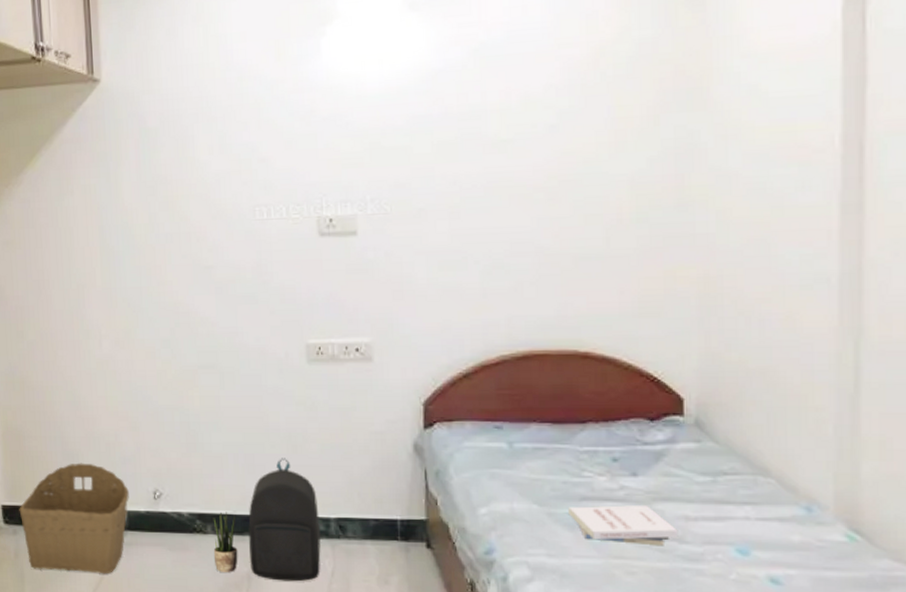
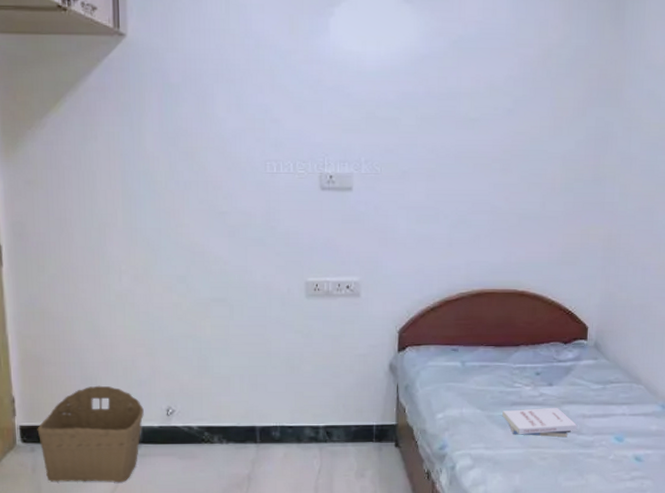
potted plant: present [213,511,238,572] -> none [219,424,240,475]
backpack: present [248,458,321,582] -> none [250,377,311,480]

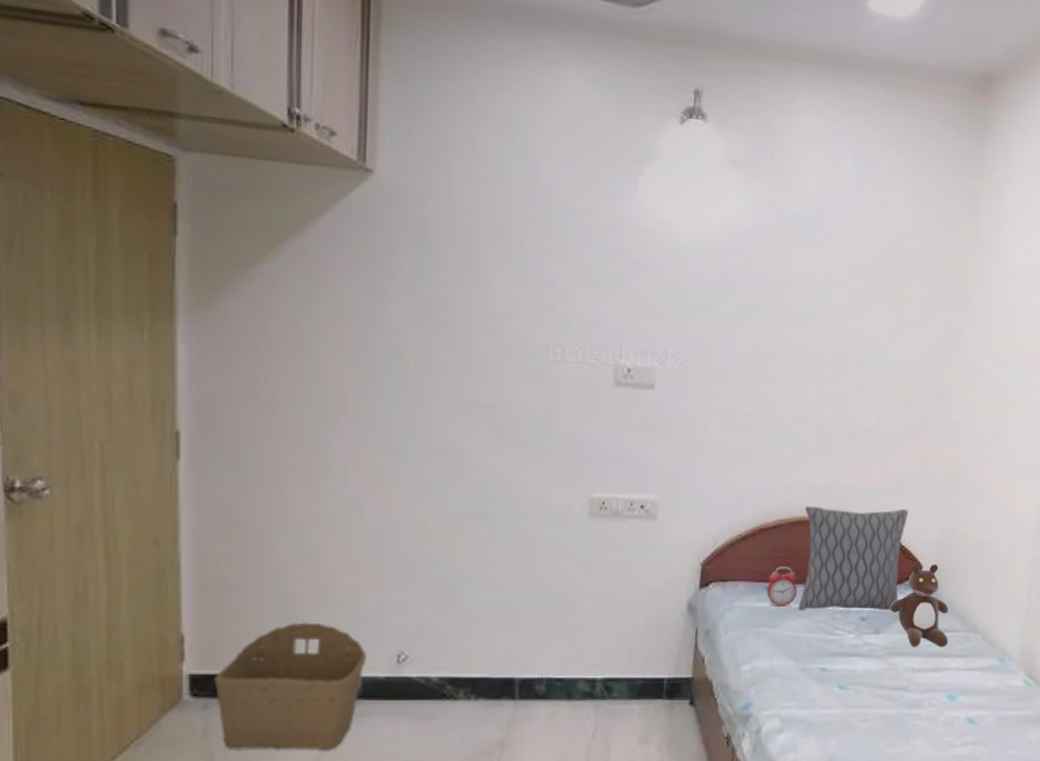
alarm clock: none [454,332,480,365] -> present [766,567,798,607]
pillow: none [482,279,573,367] -> present [798,505,908,611]
books: present [502,407,578,437] -> none [819,659,906,694]
stuffed animal: none [561,326,615,397] -> present [890,564,950,648]

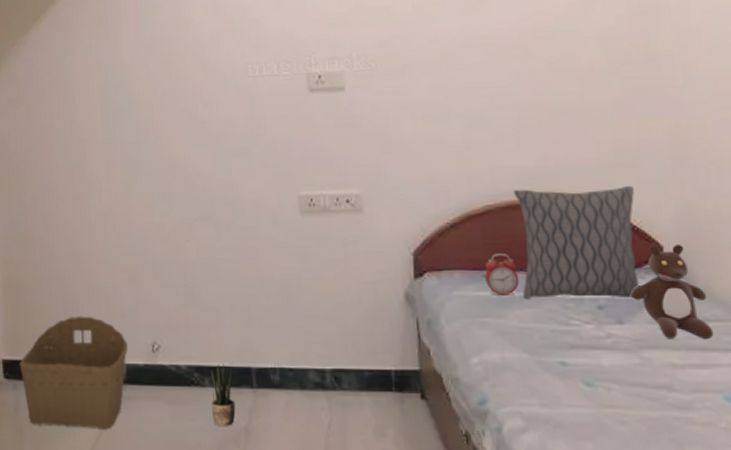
potted plant: none [463,675,494,740] -> present [210,364,236,426]

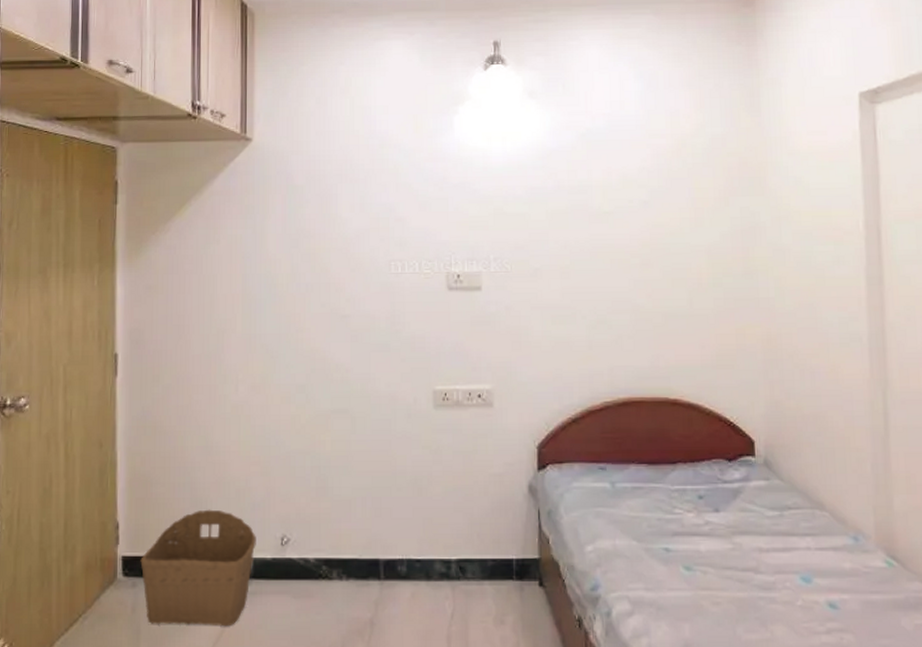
potted plant: present [210,364,236,426] -> none [338,556,362,619]
alarm clock: present [484,254,520,296] -> none [601,447,631,487]
pillow: present [513,185,640,299] -> none [628,385,734,489]
stuffed animal: present [631,245,714,340] -> none [727,440,794,526]

